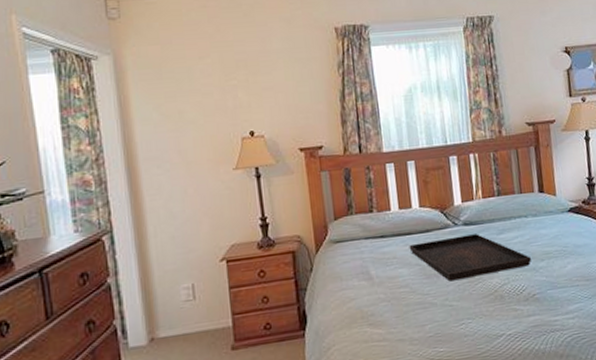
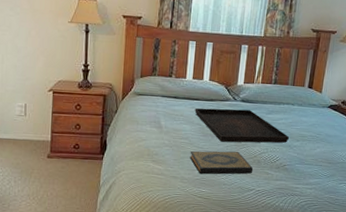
hardback book: none [414,288,497,329] -> present [189,151,253,175]

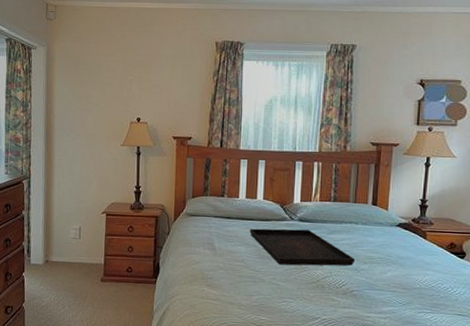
hardback book: present [189,151,253,175] -> none [246,274,316,301]

